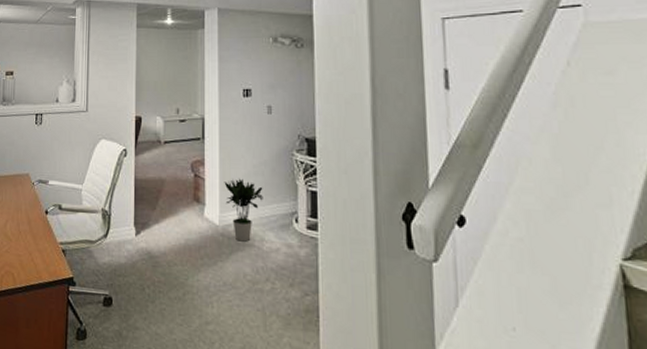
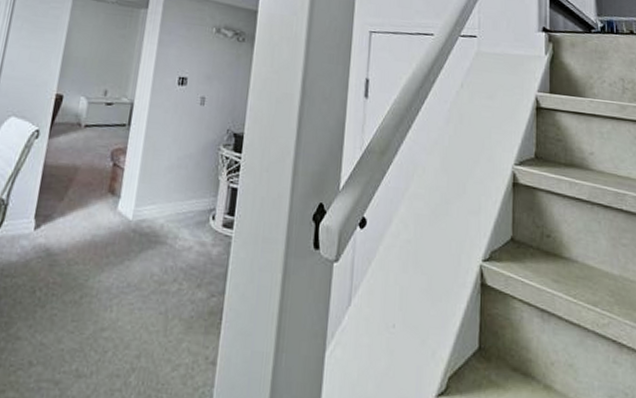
potted plant: present [224,178,263,242] -> none [143,170,185,239]

